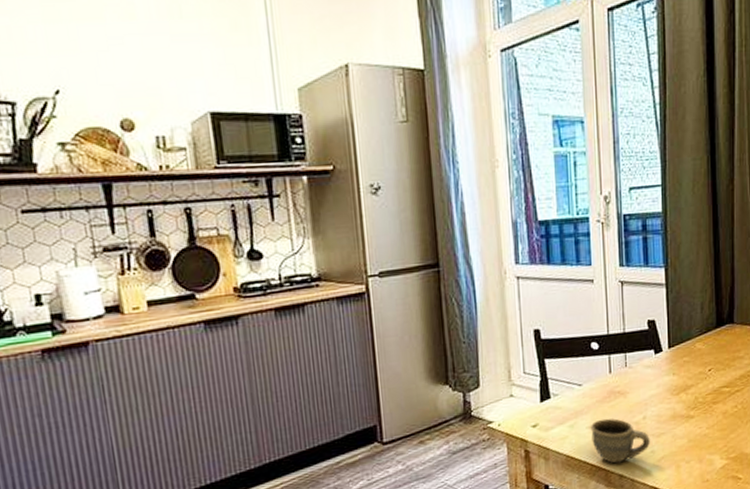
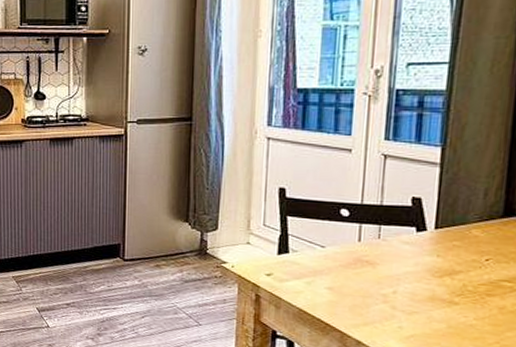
cup: present [590,418,650,464] -> none [328,283,399,330]

